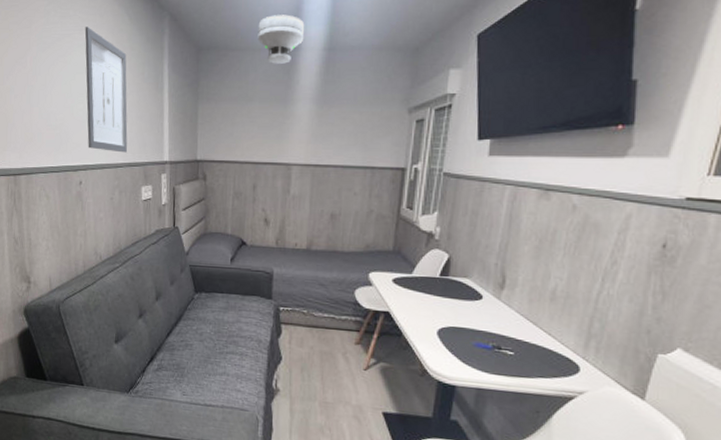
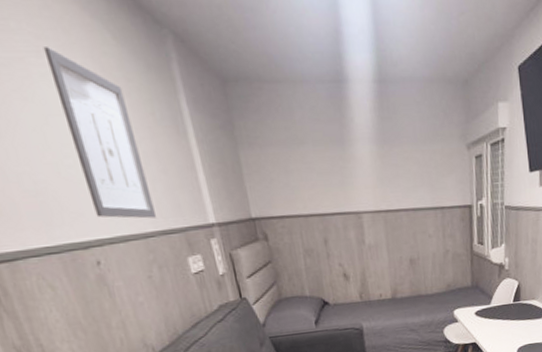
smoke detector: present [257,14,305,64] -> none [293,38,350,99]

